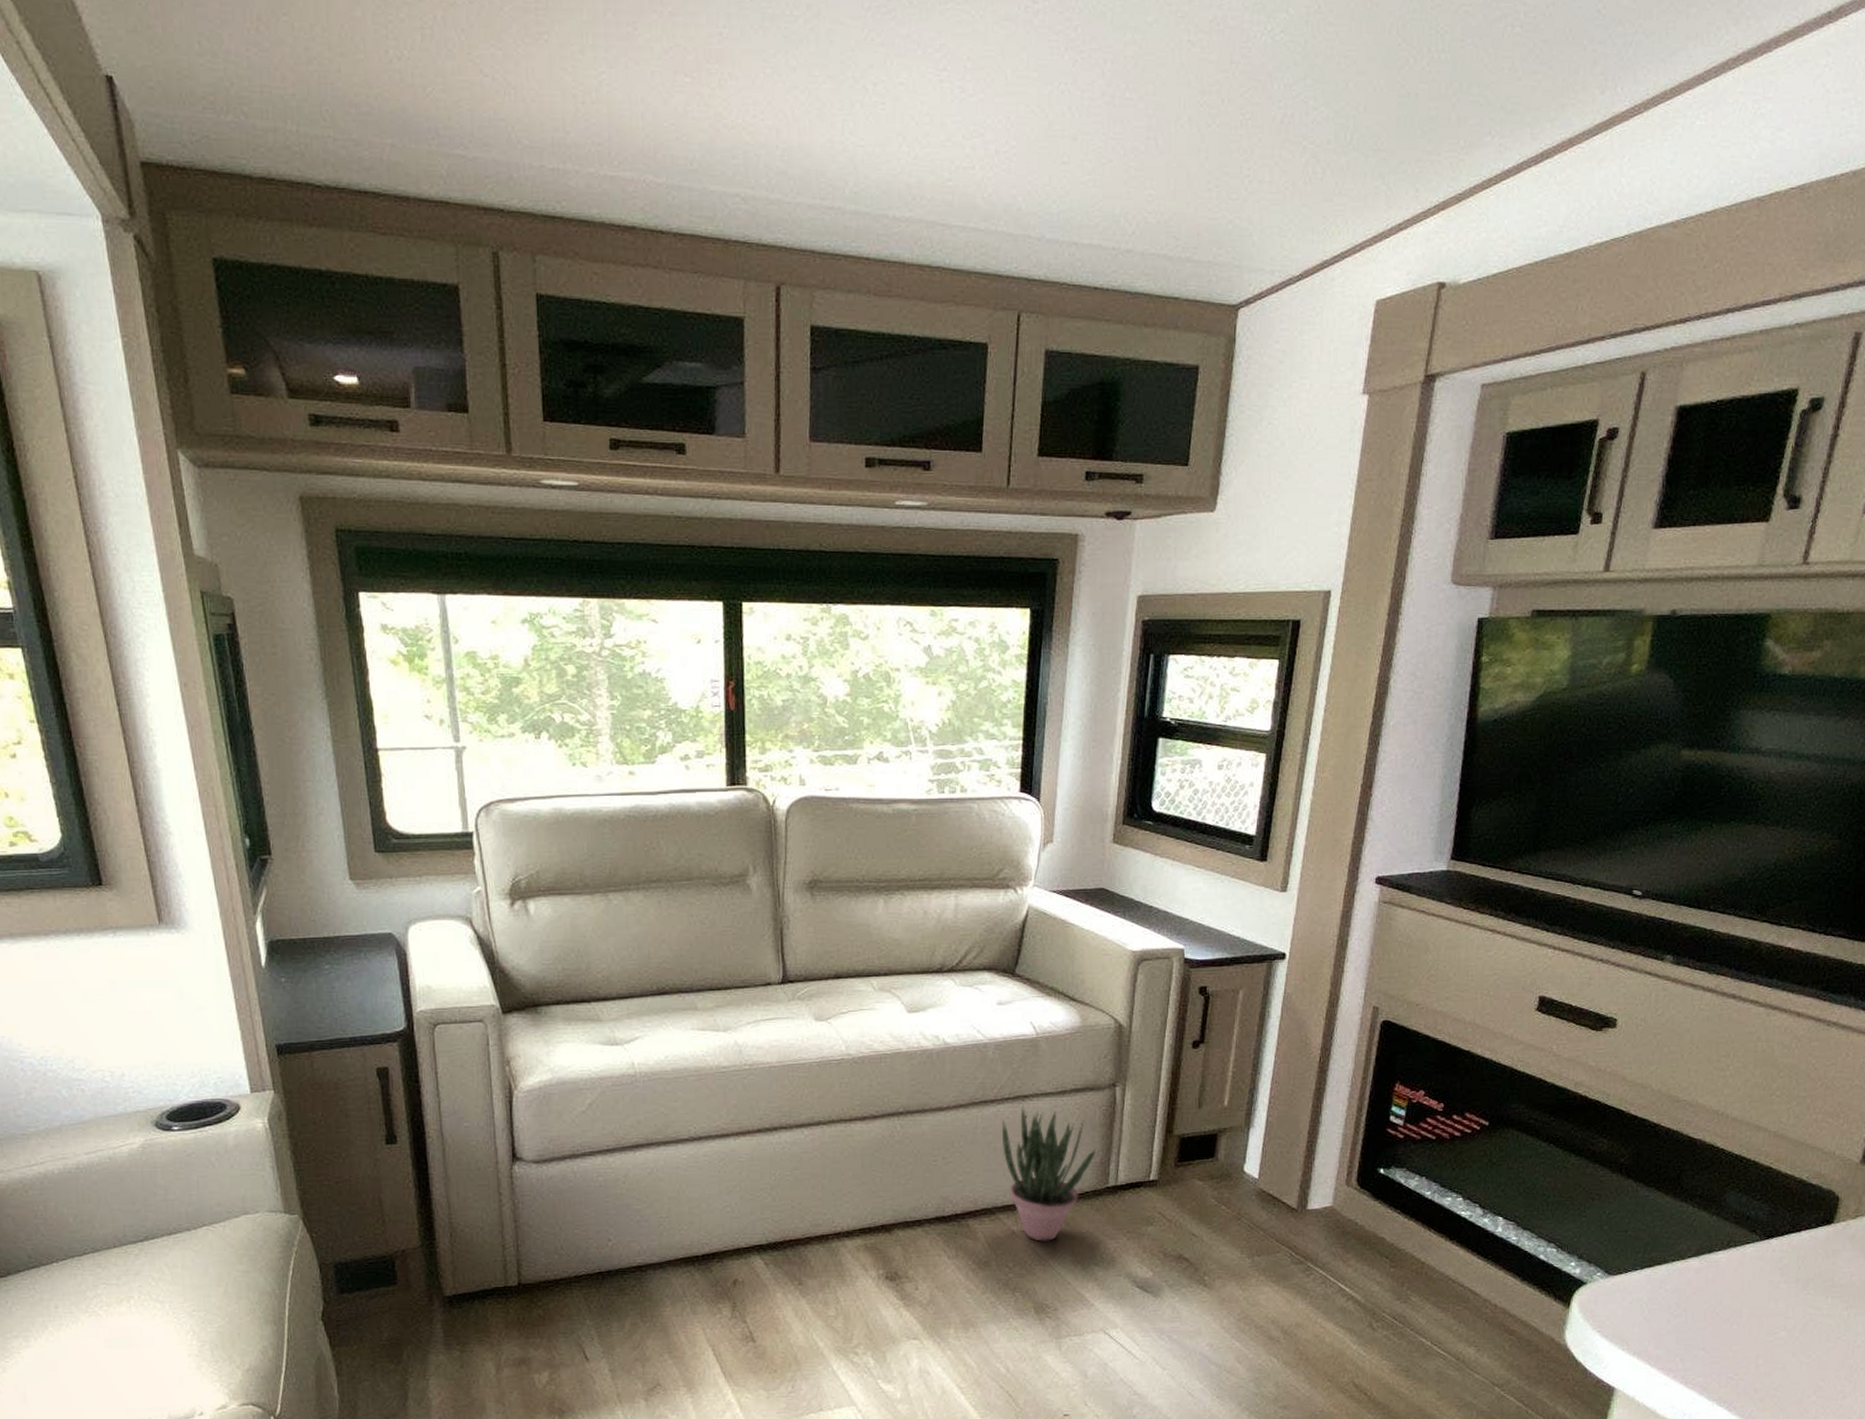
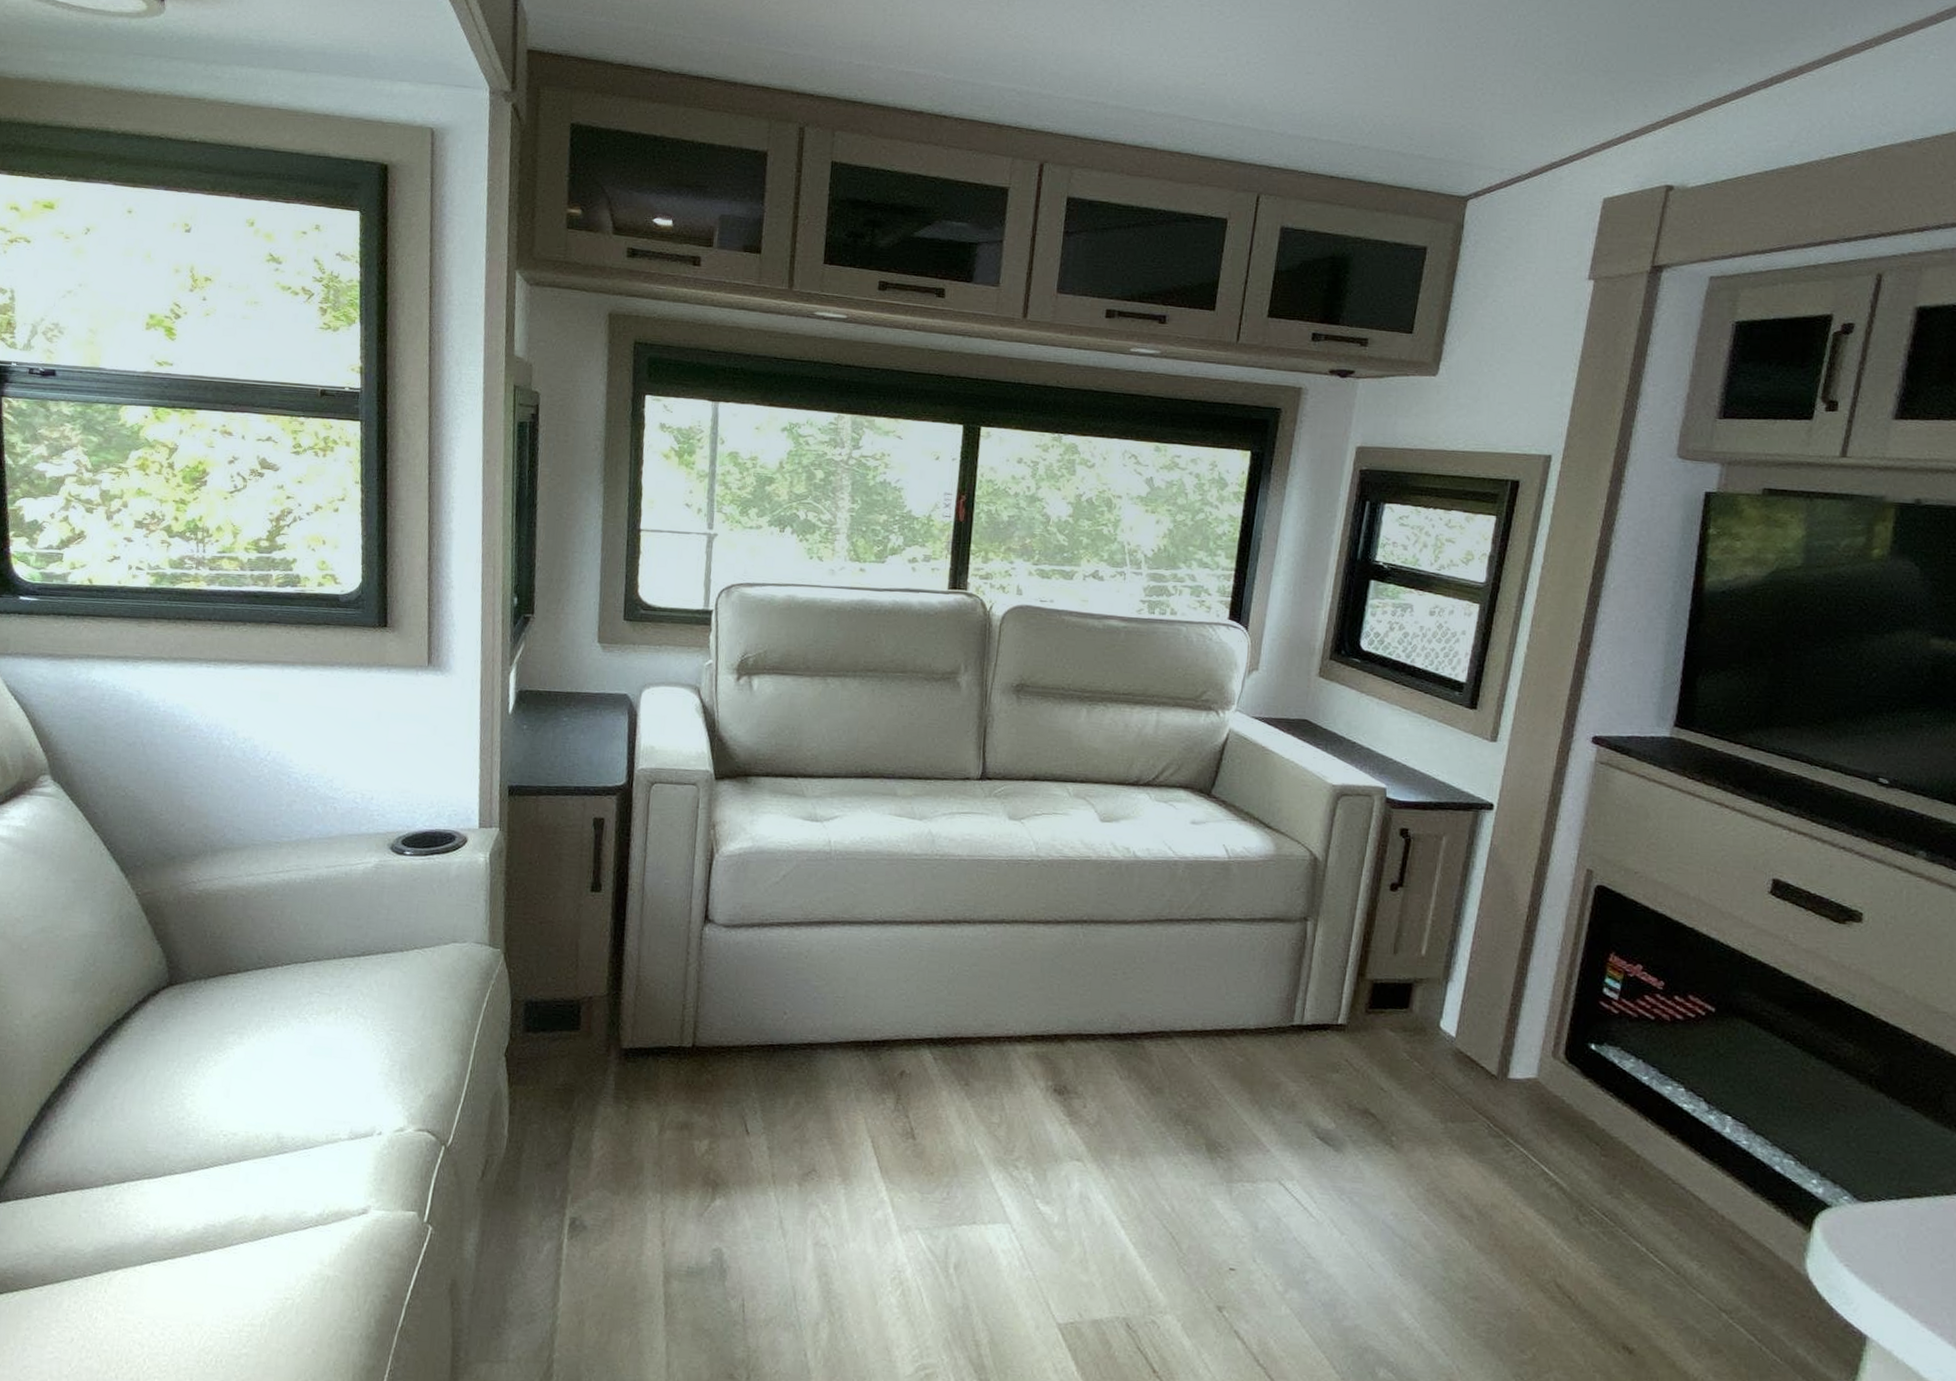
potted plant: present [1001,1105,1096,1242] -> none [1185,928,1283,1075]

